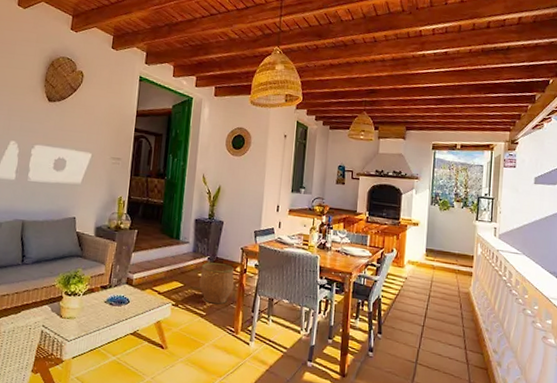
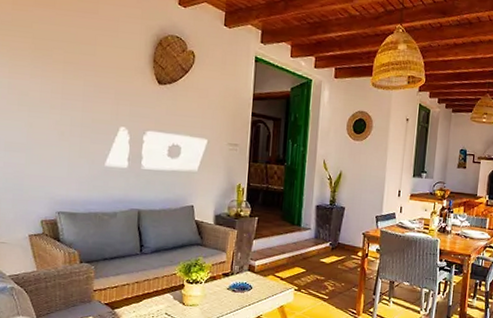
basket: present [199,261,235,304] -> none [321,247,356,288]

